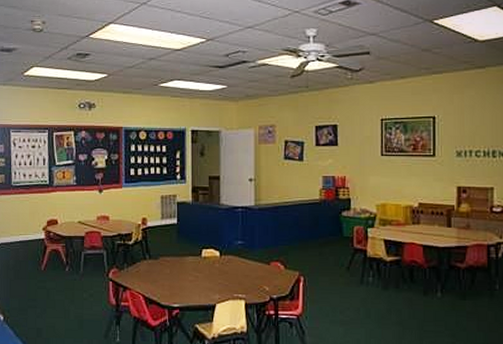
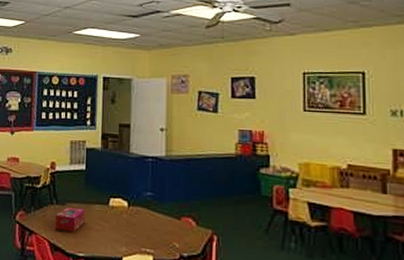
tissue box: none [149,261,178,284] -> present [55,207,85,232]

